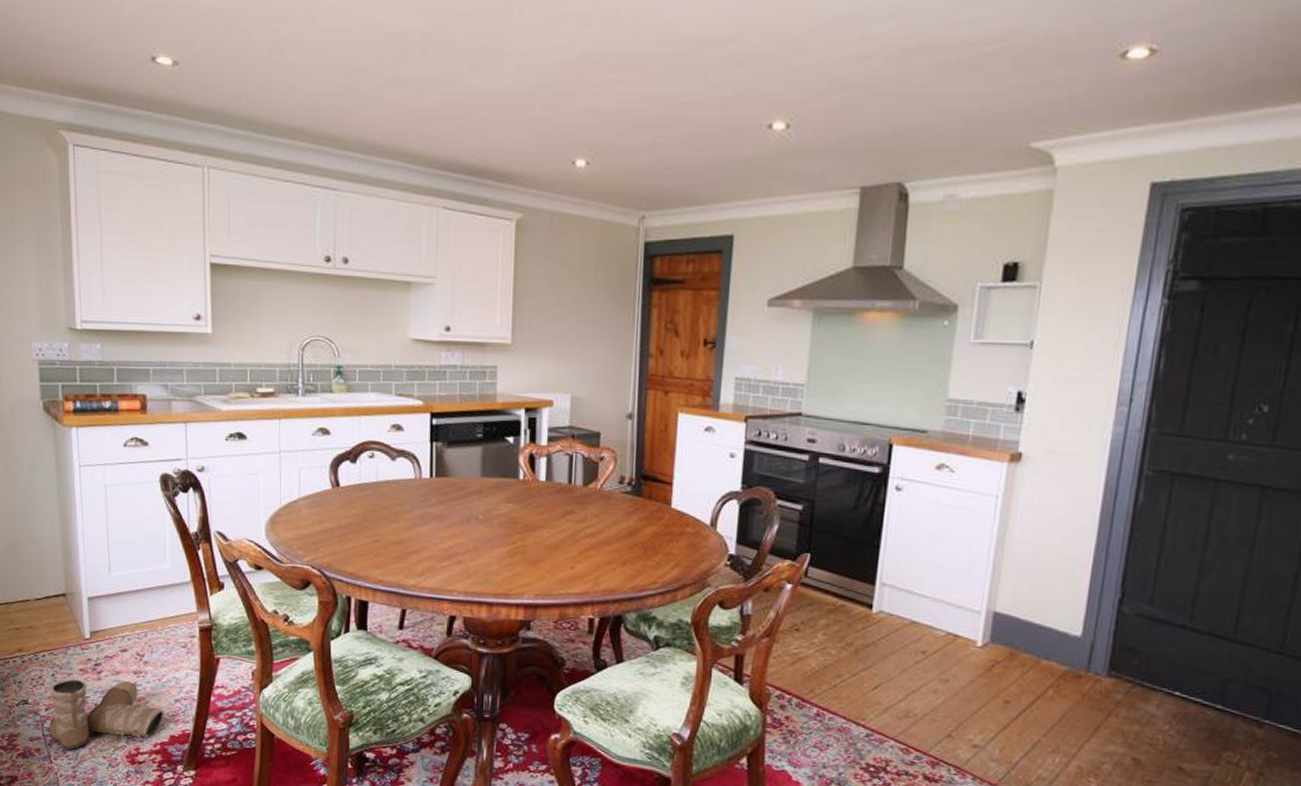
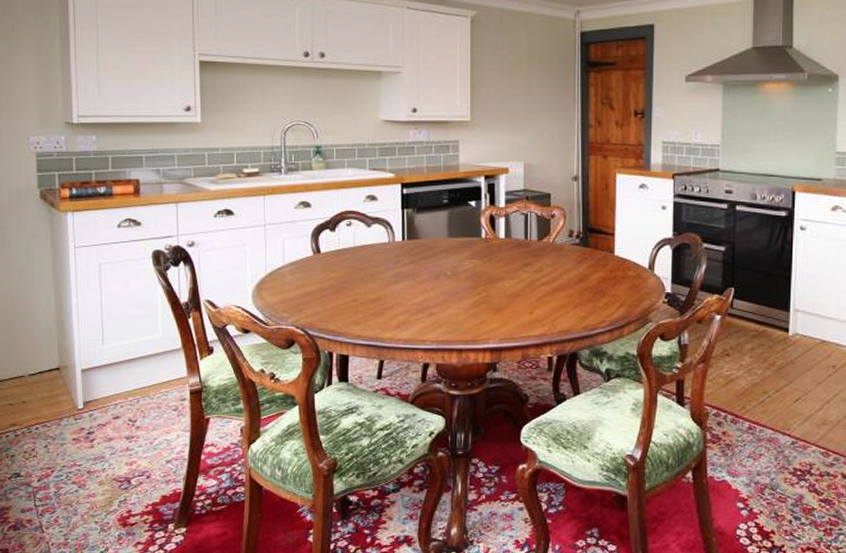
boots: present [49,679,164,751] -> none [41,446,156,519]

